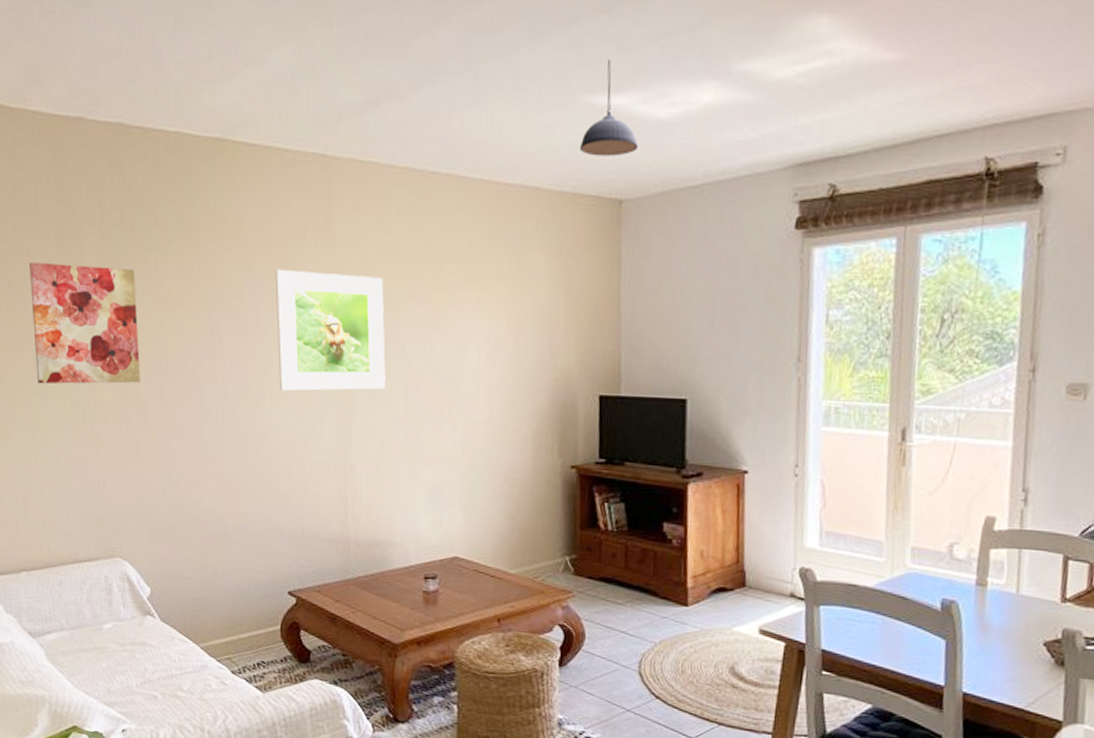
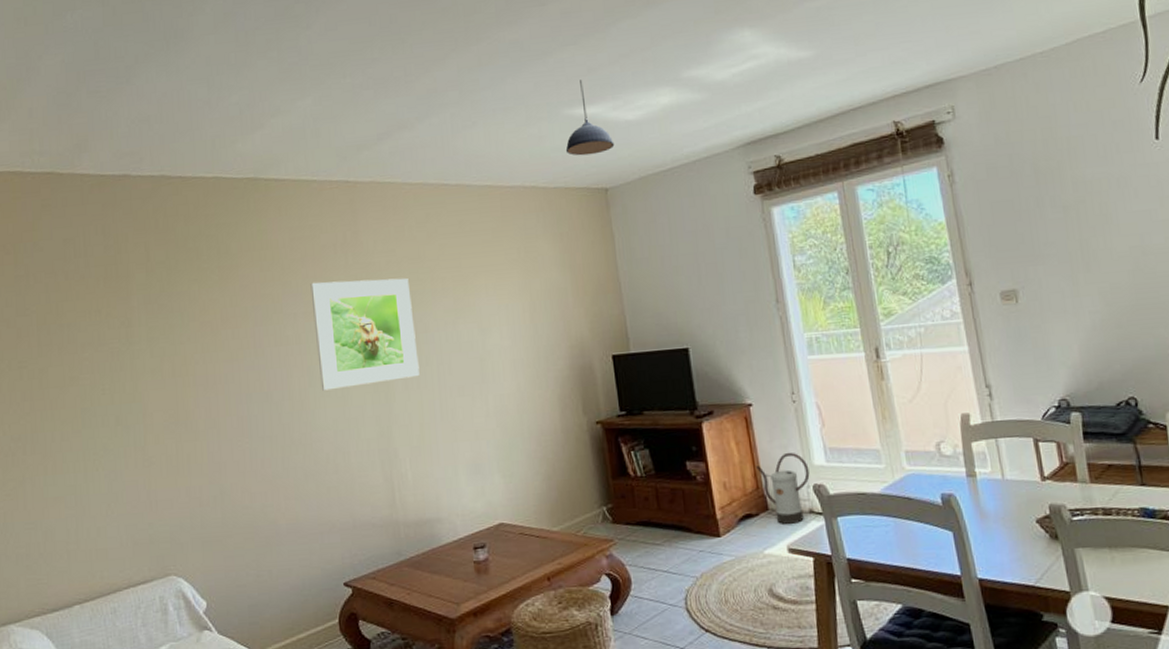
wall art: present [30,261,140,384] -> none [80,299,189,417]
watering can: none [740,529,799,605] -> present [756,452,810,524]

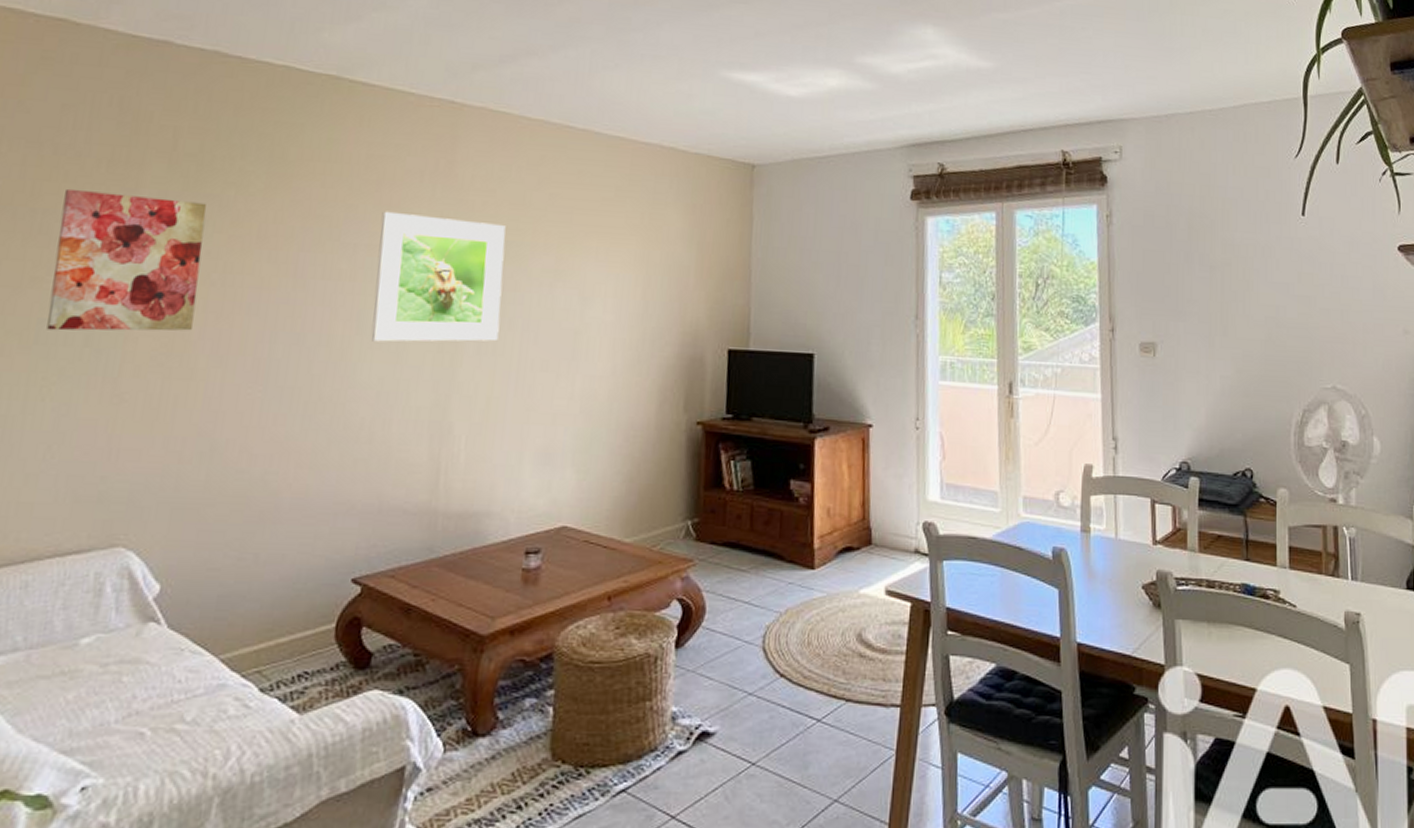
wall art: none [80,299,189,417] -> present [46,188,207,331]
pendant light: present [565,80,615,156] -> none [715,42,771,126]
watering can: present [756,452,810,524] -> none [866,483,922,563]

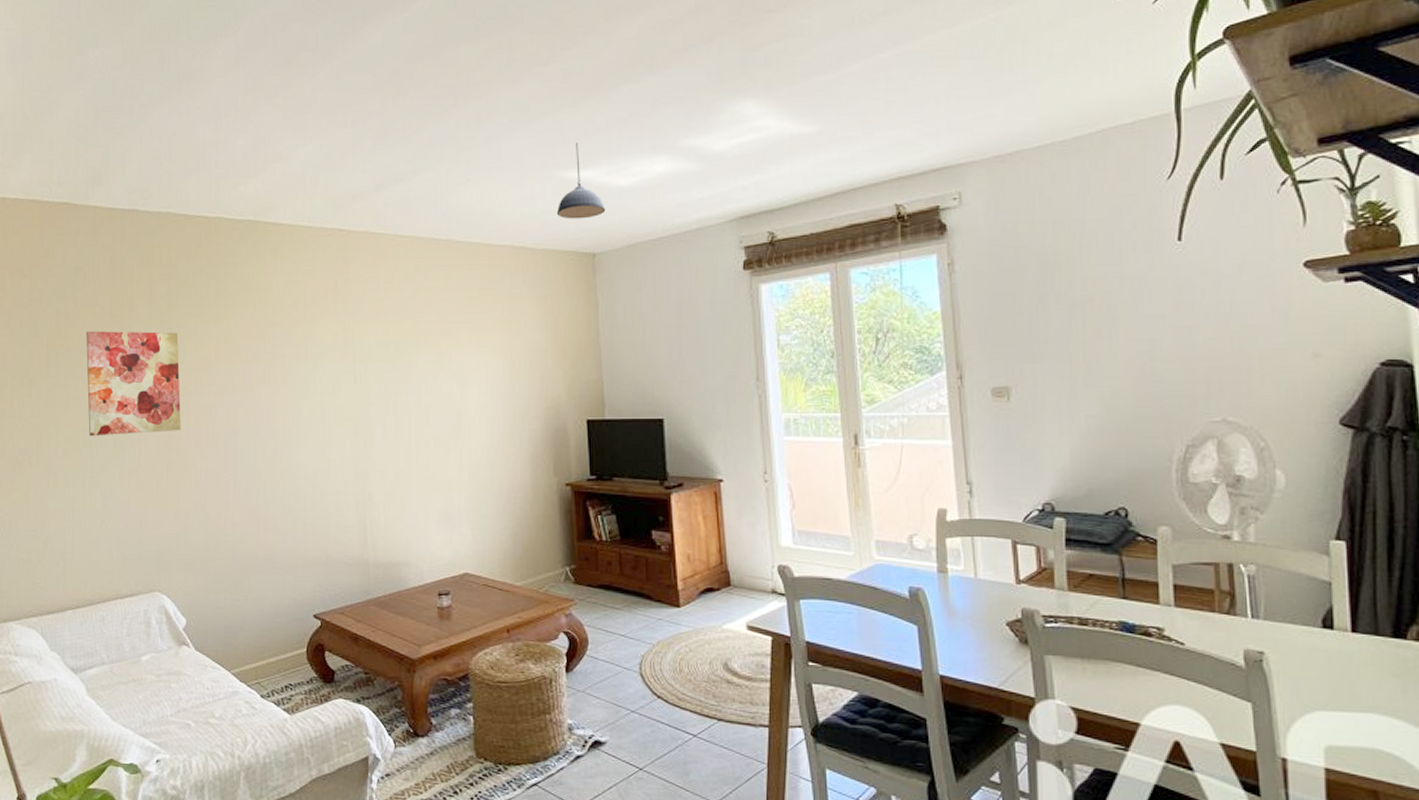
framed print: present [370,211,506,342] -> none [300,325,398,431]
pendant light: none [715,42,771,126] -> present [556,143,606,219]

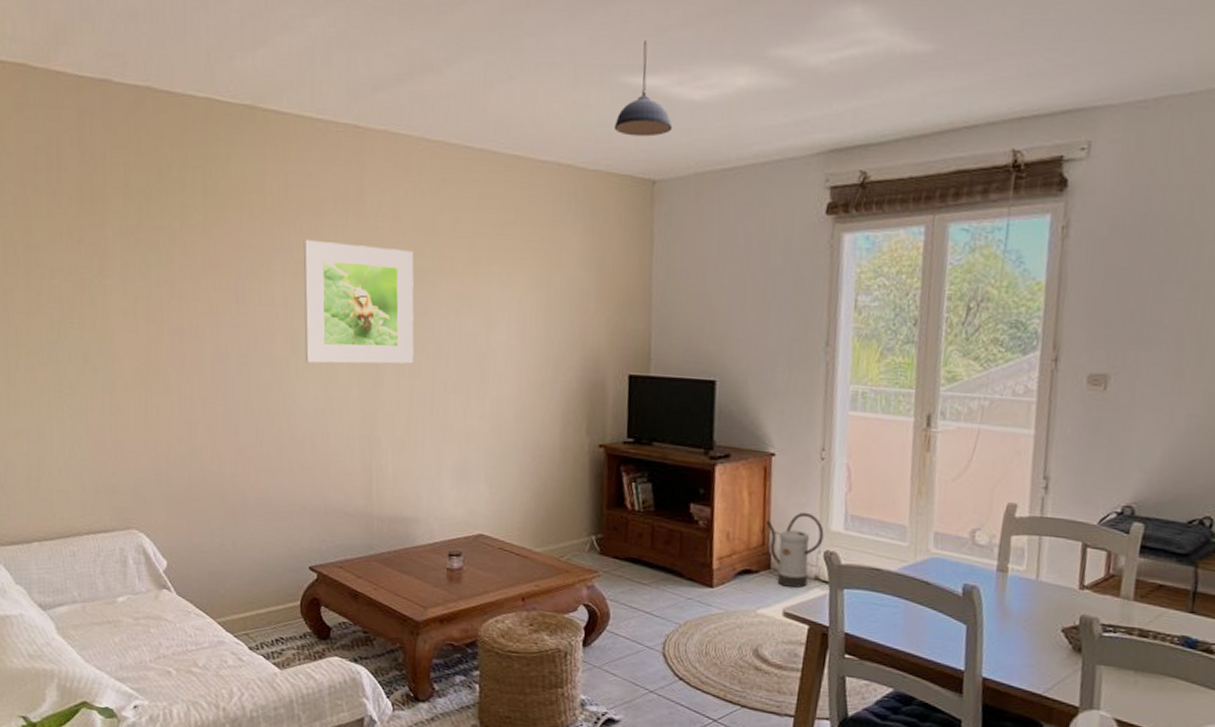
wall art: present [86,330,181,436] -> none [50,224,162,352]
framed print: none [300,325,398,431] -> present [303,239,414,364]
watering can: none [722,530,775,602] -> present [766,512,824,588]

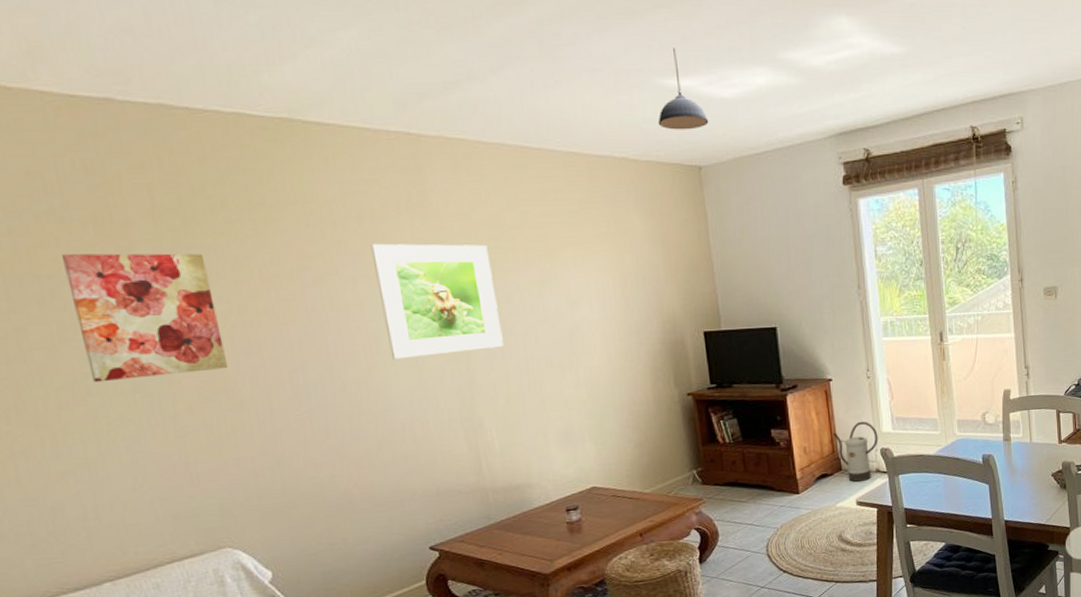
wall art: none [50,224,162,352] -> present [62,253,228,383]

